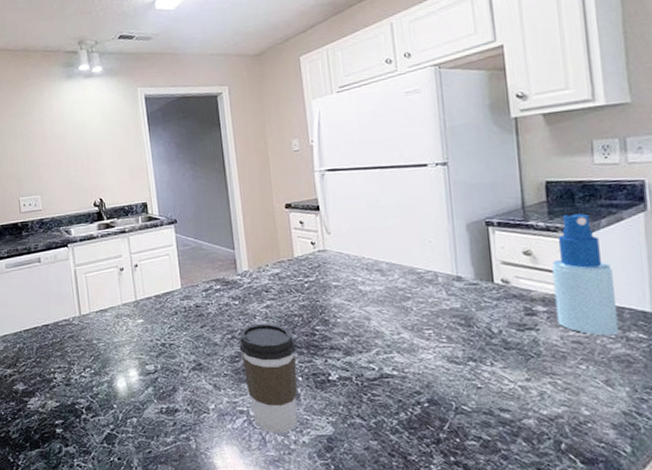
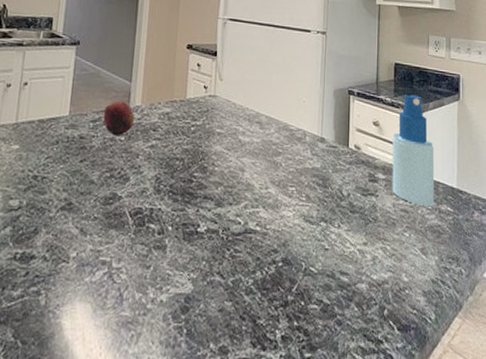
fruit: none [213,268,246,302] -> present [102,100,135,137]
coffee cup: present [238,323,298,434] -> none [114,163,173,291]

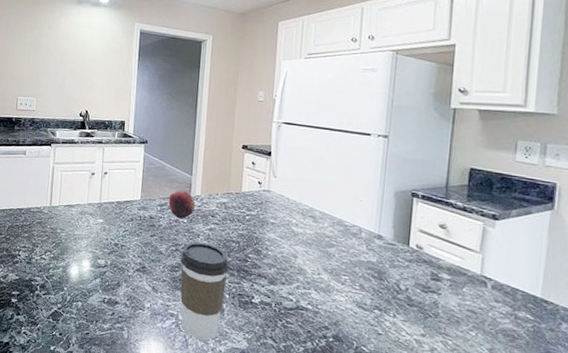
coffee cup: none [114,163,173,291] -> present [180,242,230,341]
spray bottle: present [392,94,435,206] -> none [458,200,514,311]

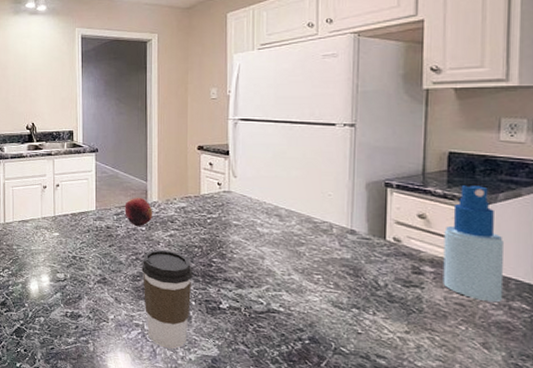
spray bottle: none [458,200,514,311] -> present [443,185,504,302]

